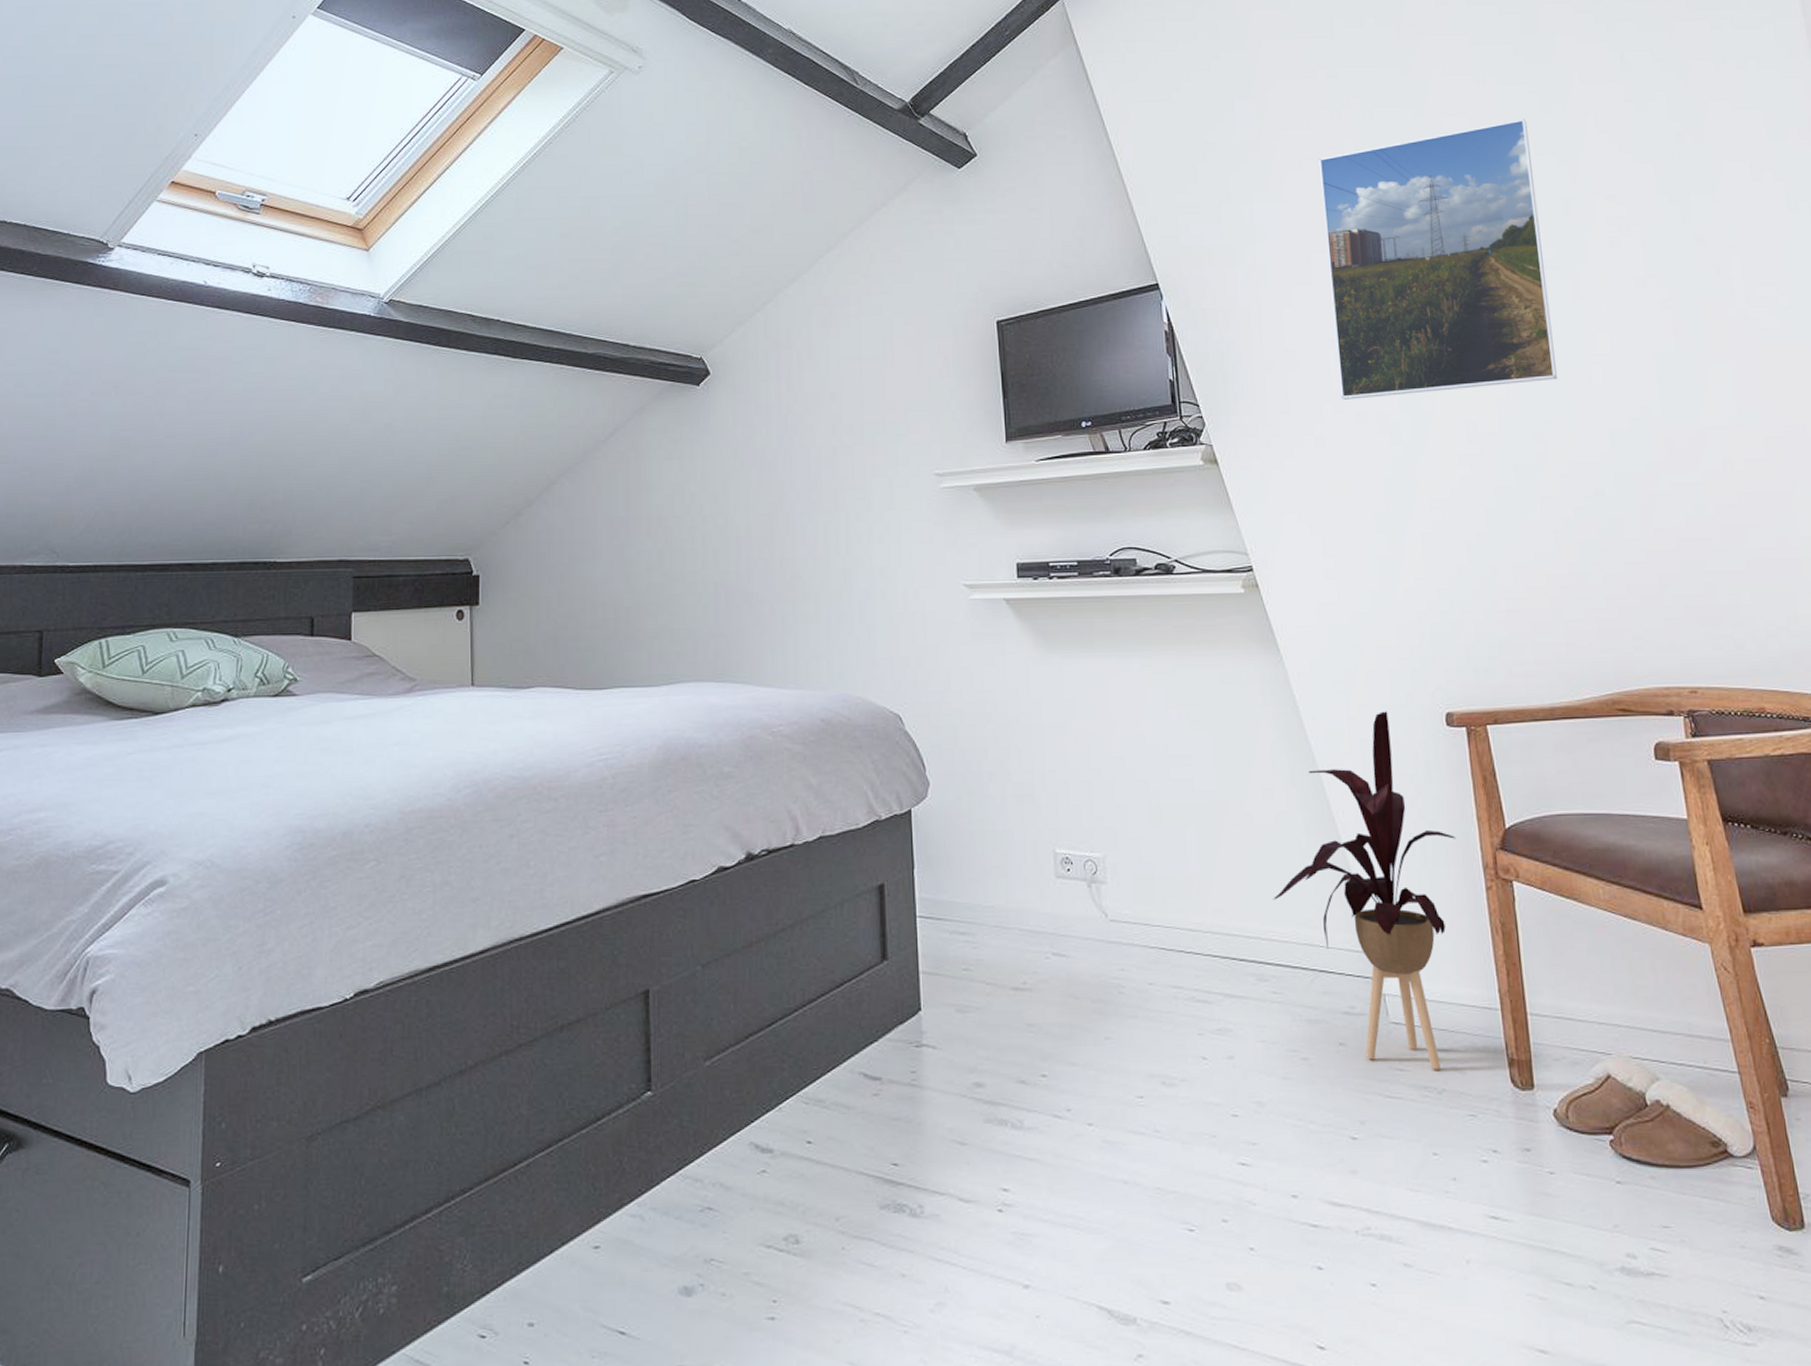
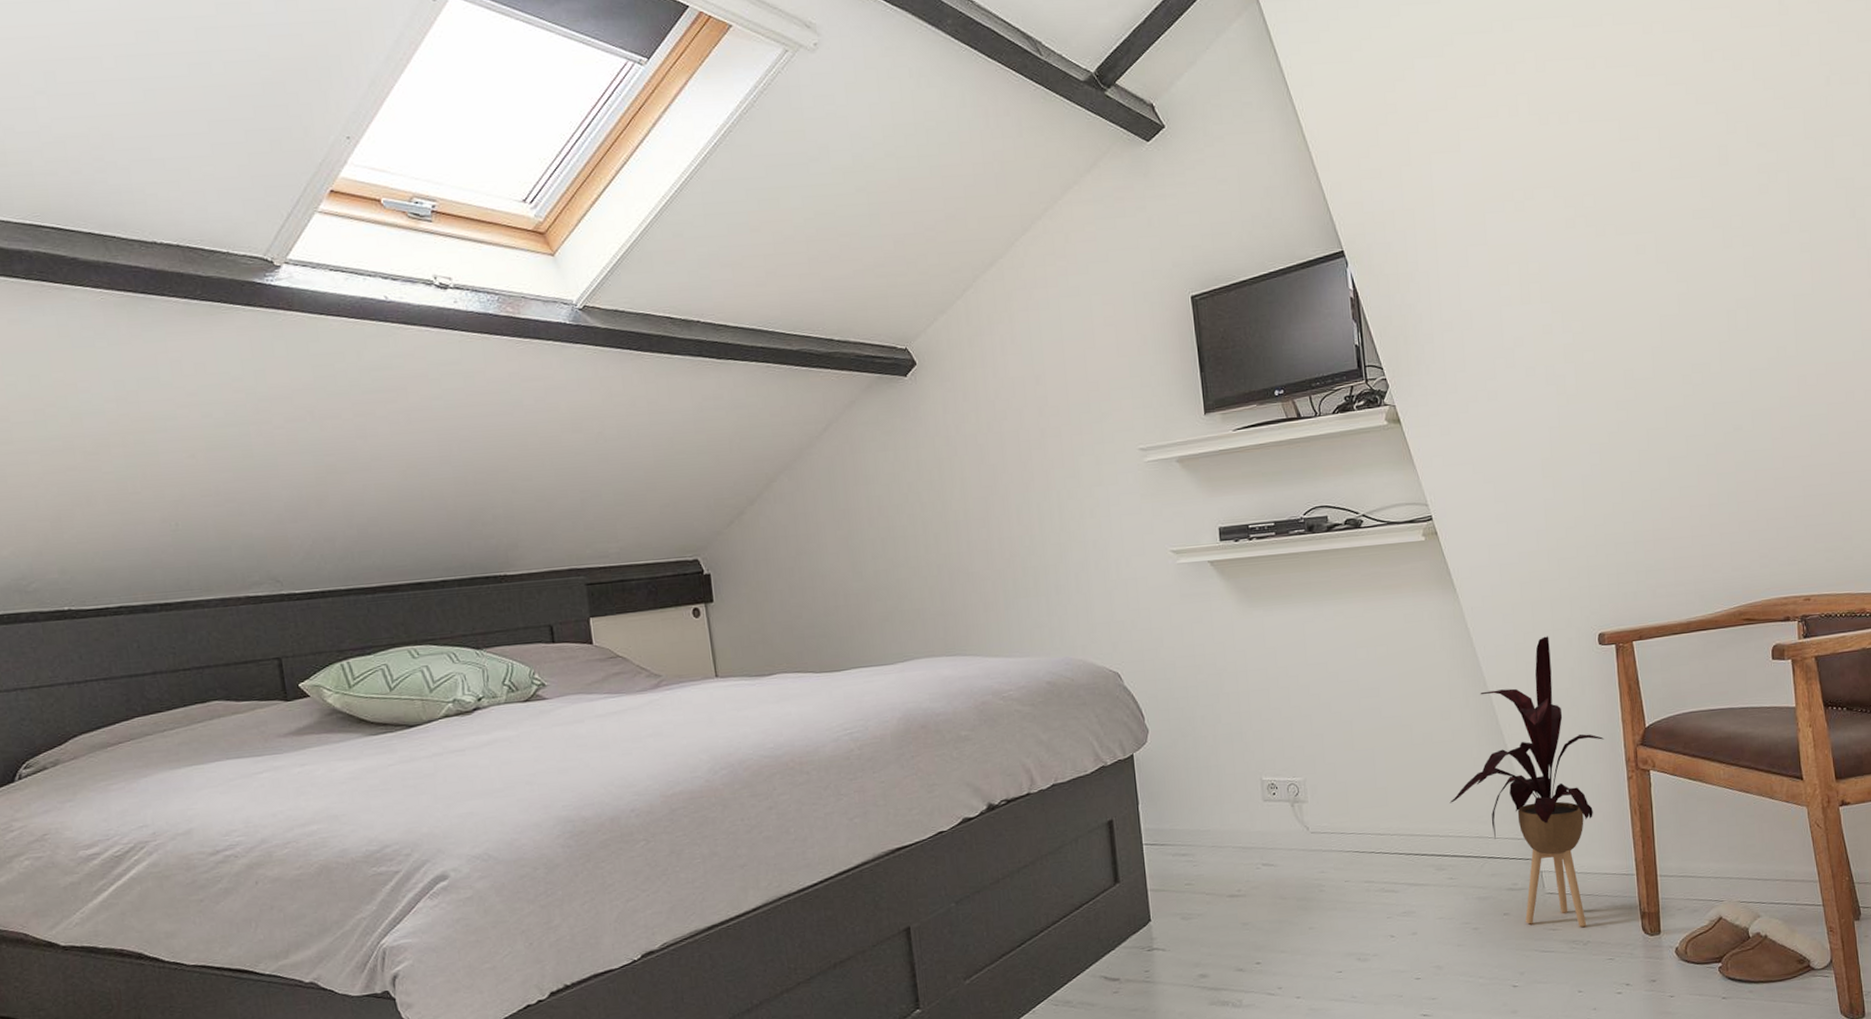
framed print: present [1318,118,1558,400] -> none [1494,67,1707,355]

